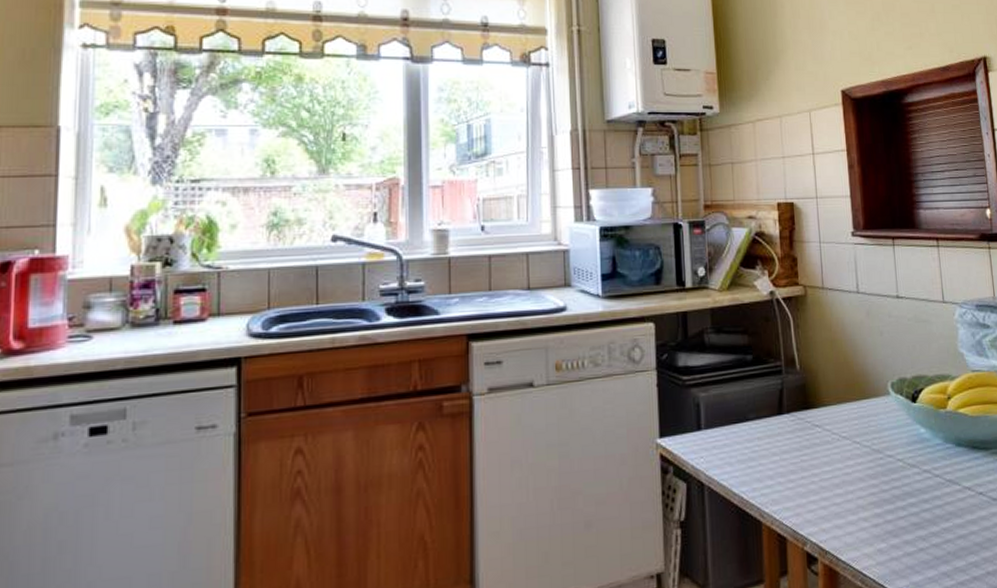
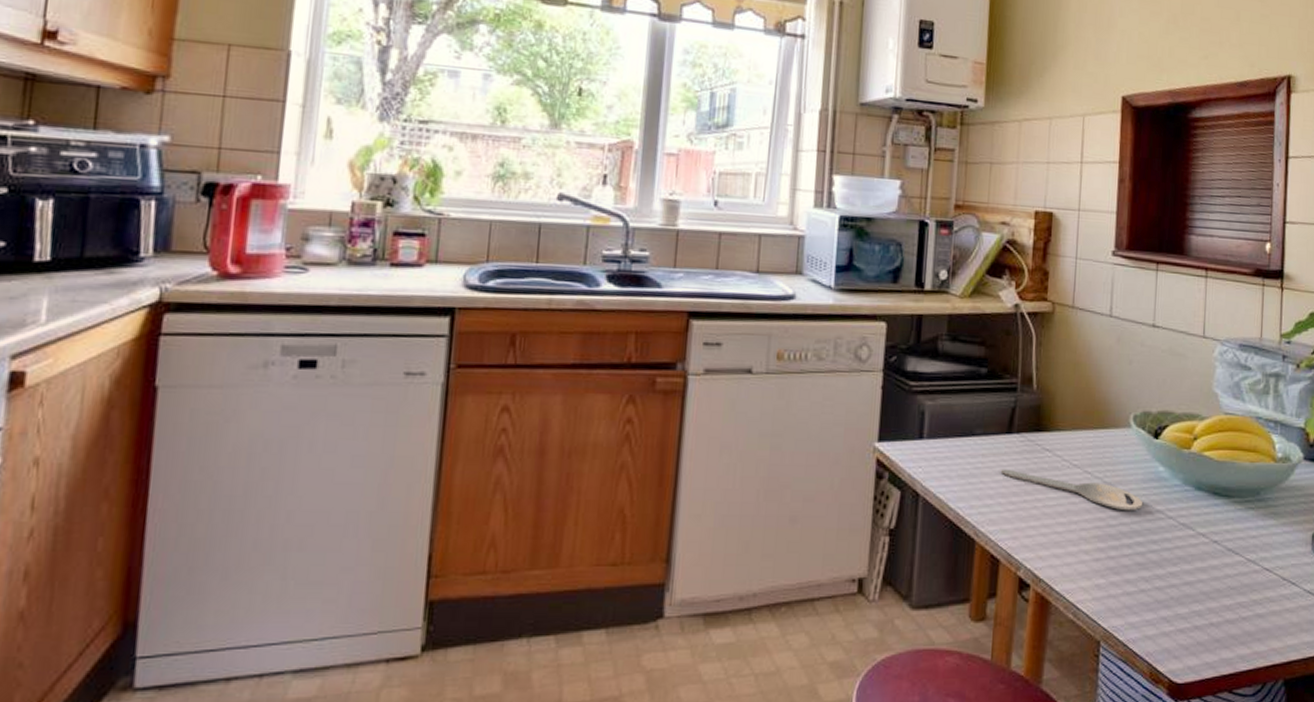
key: none [776,448,911,475] -> present [1000,469,1143,511]

